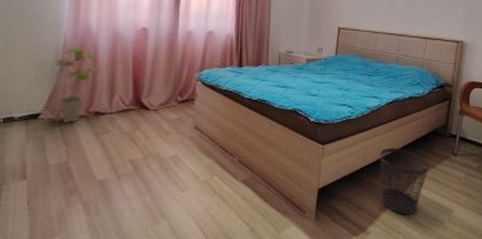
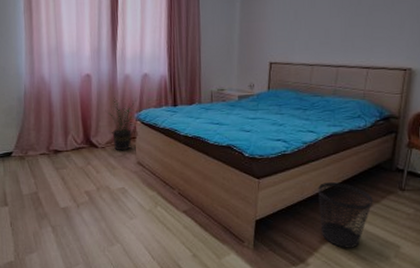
house plant: present [53,46,101,123] -> none [18,94,55,160]
potted plant: none [161,55,199,114] -> present [105,98,137,151]

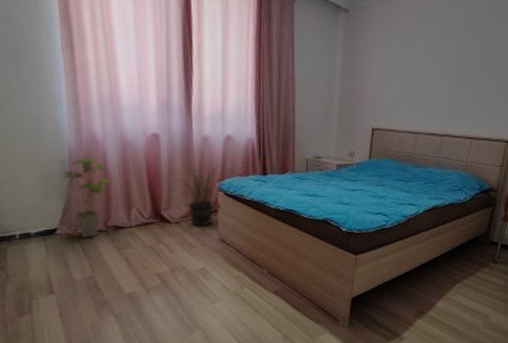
house plant: none [18,94,55,160] -> present [60,156,113,238]
wastebasket: present [318,182,374,248] -> none [416,256,468,321]

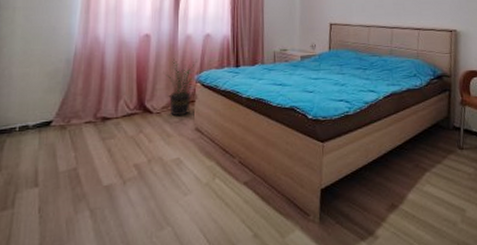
house plant: present [60,156,113,238] -> none [64,55,107,130]

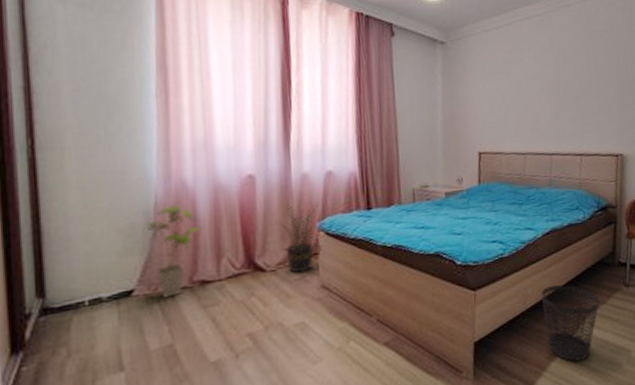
house plant: none [64,55,107,130] -> present [143,204,202,299]
wastebasket: none [382,143,436,216] -> present [541,284,600,362]

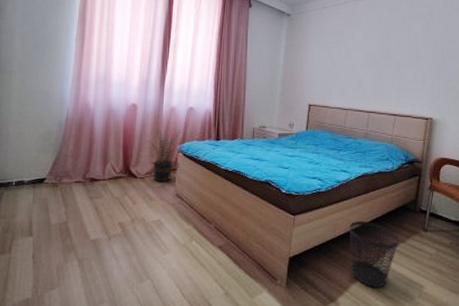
house plant: present [143,204,202,299] -> none [57,120,96,188]

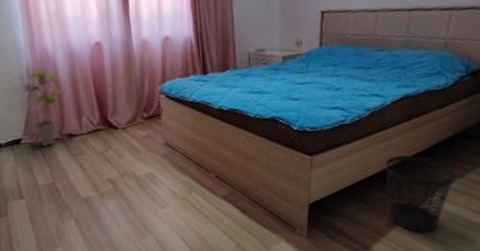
house plant: none [57,120,96,188] -> present [21,70,64,147]
potted plant: present [148,128,181,182] -> none [122,67,159,132]

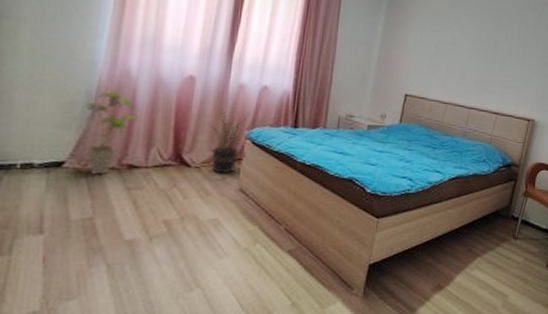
potted plant: none [122,67,159,132] -> present [207,109,250,174]
wastebasket: present [385,155,456,232] -> none [435,226,489,297]

